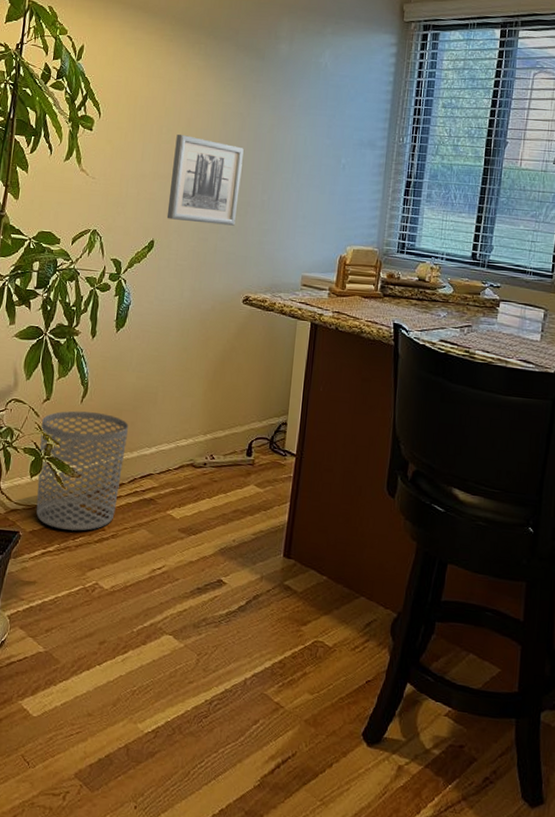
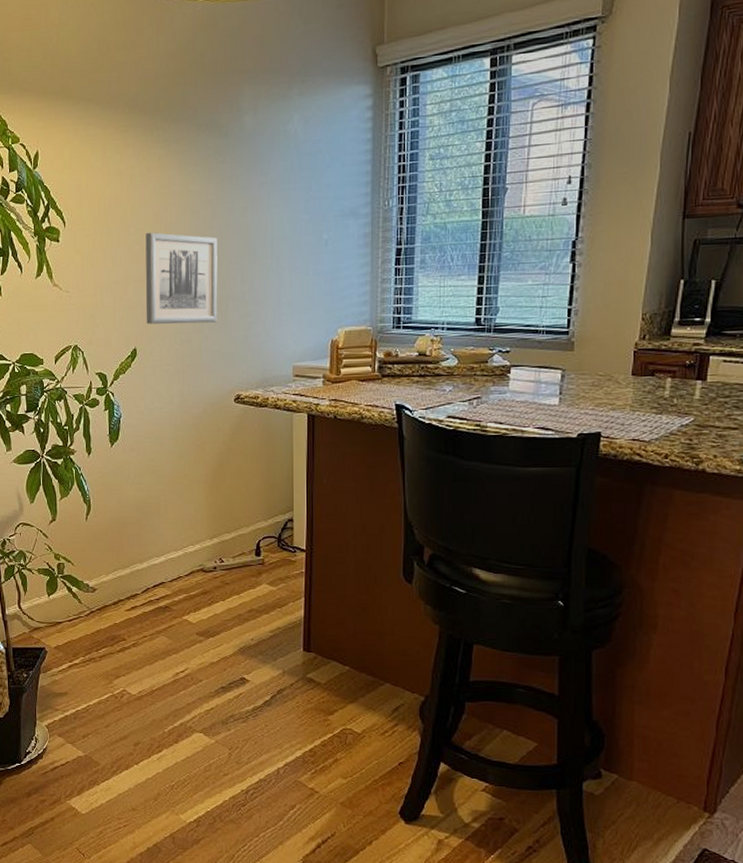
waste bin: present [36,410,128,531] -> none [50,528,135,643]

